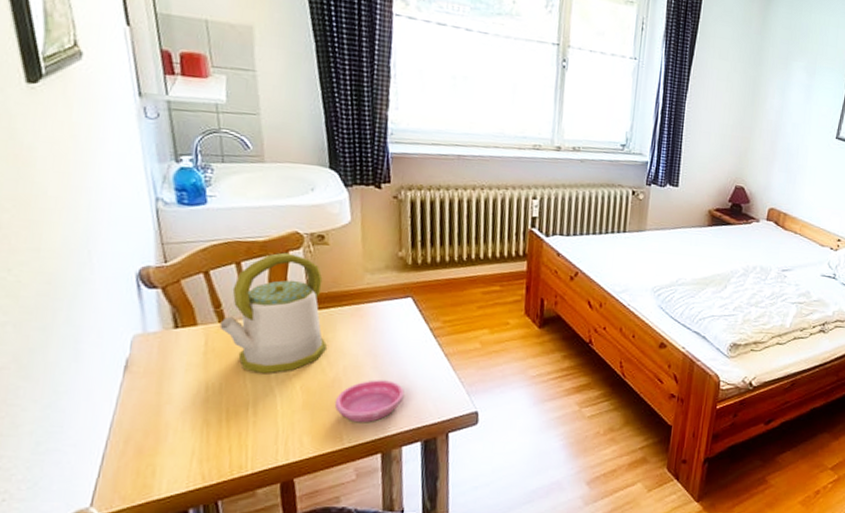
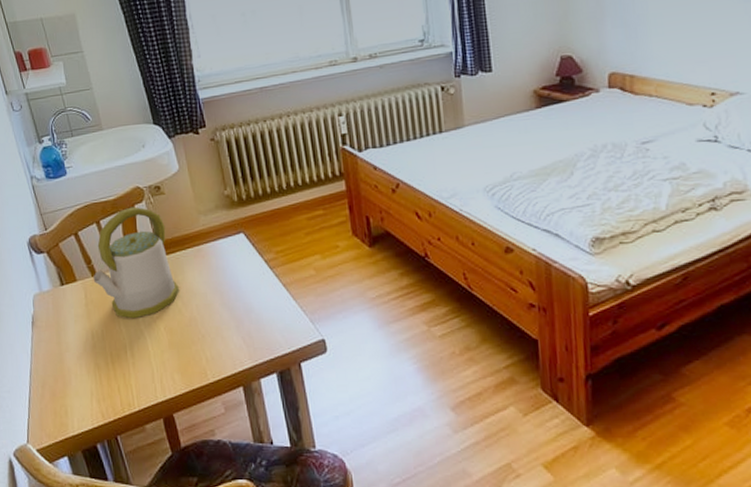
saucer: present [334,380,405,423] -> none [194,315,253,358]

